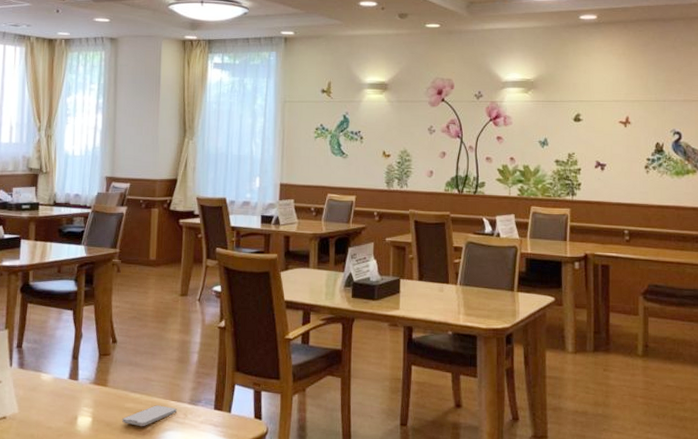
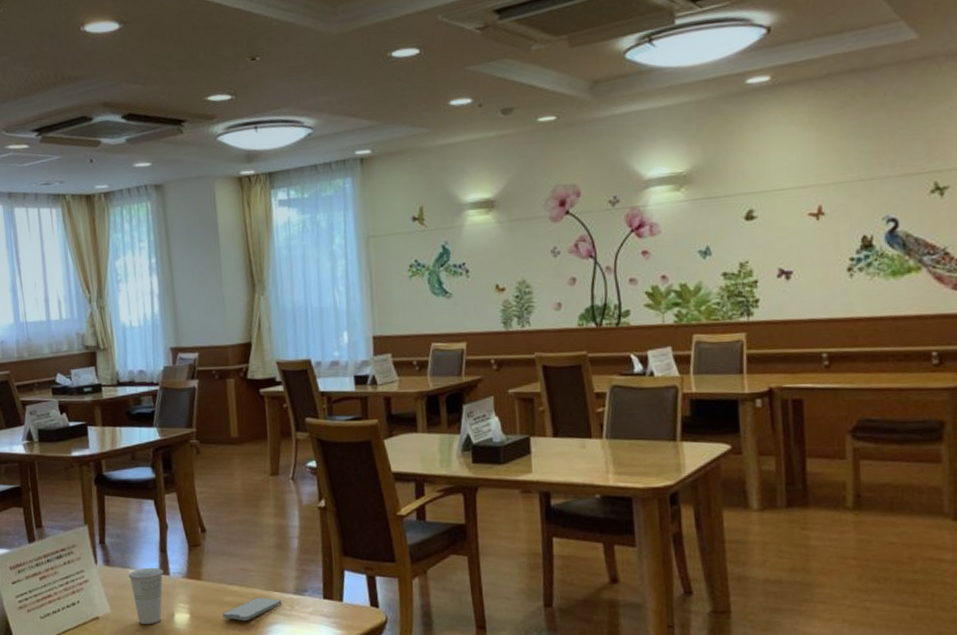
cup: none [39,372,73,426] -> present [128,567,163,624]

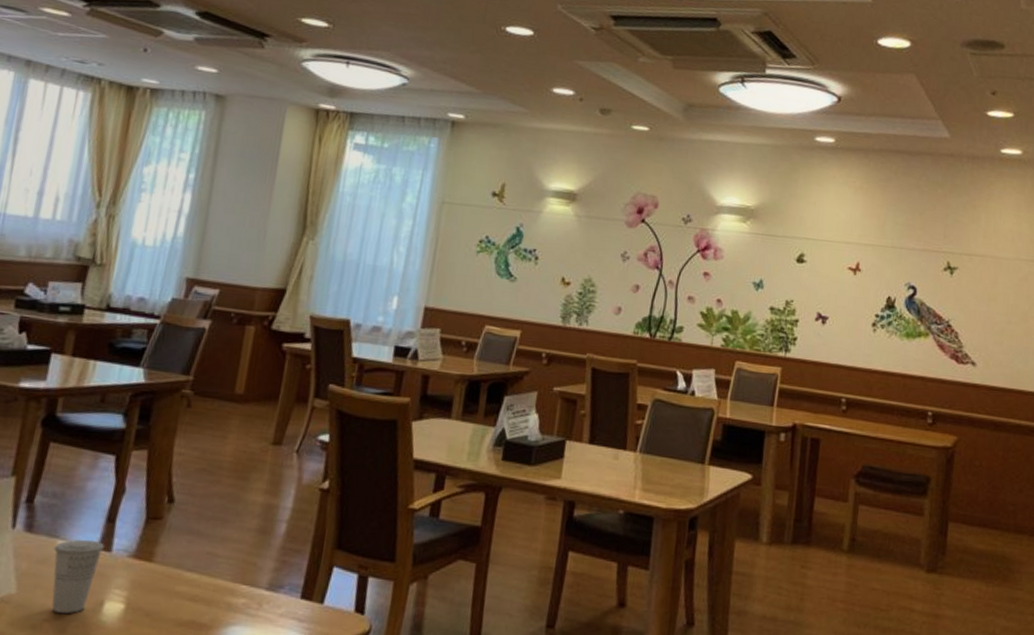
smartphone: present [222,597,282,620] -> none [168,590,249,618]

